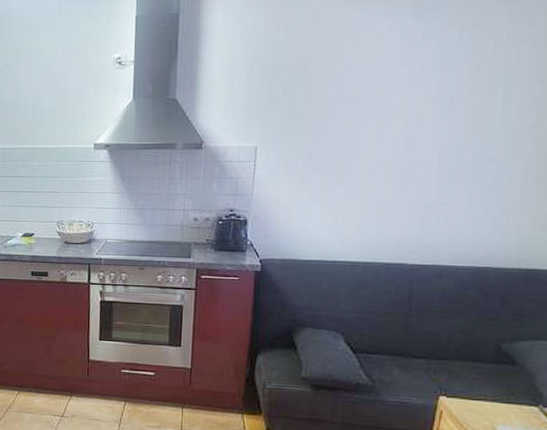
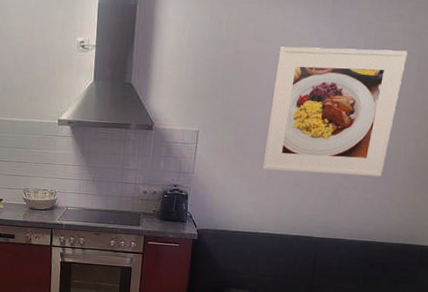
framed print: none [336,38,516,189] -> present [261,46,408,177]

